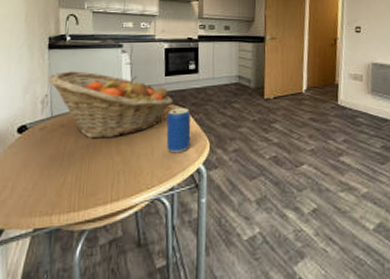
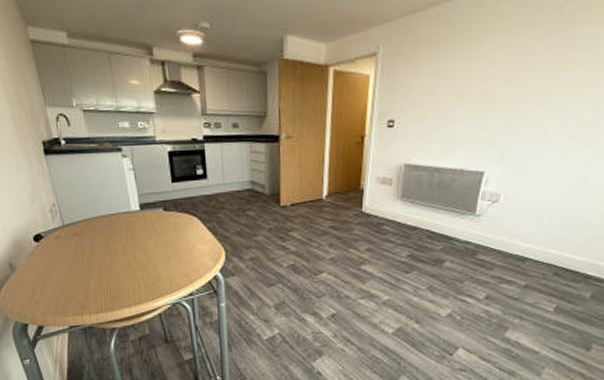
fruit basket: present [48,71,173,139] -> none [52,178,183,247]
beverage can: present [166,108,191,153] -> none [179,216,206,261]

